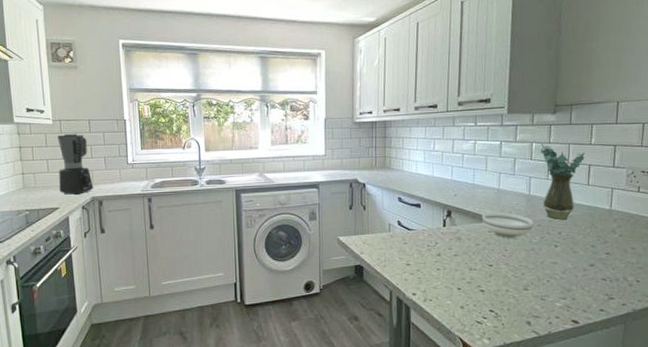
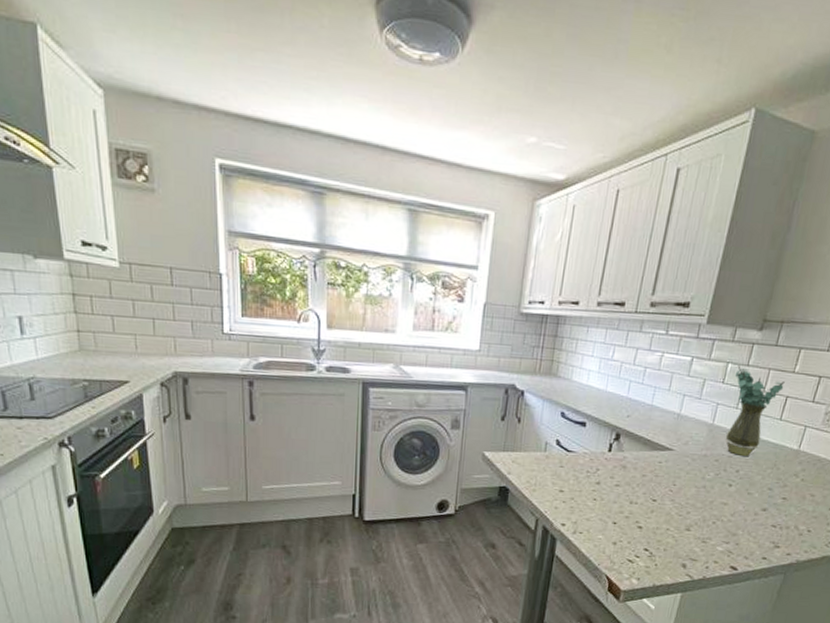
blender: present [58,134,94,195] -> none [127,283,177,367]
bowl: present [481,212,534,238] -> none [653,440,711,472]

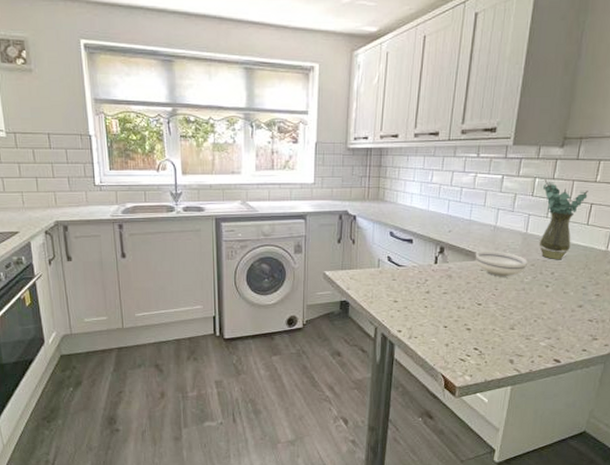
bowl: none [653,440,711,472] -> present [474,250,527,277]

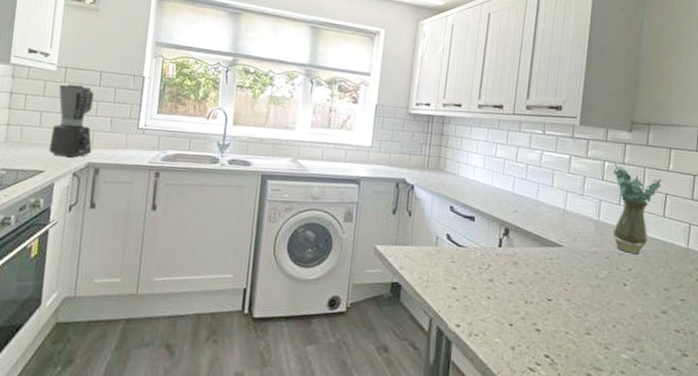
blender: none [13,150,58,218] -> present [49,84,94,158]
bowl: present [474,250,527,277] -> none [543,236,601,270]

